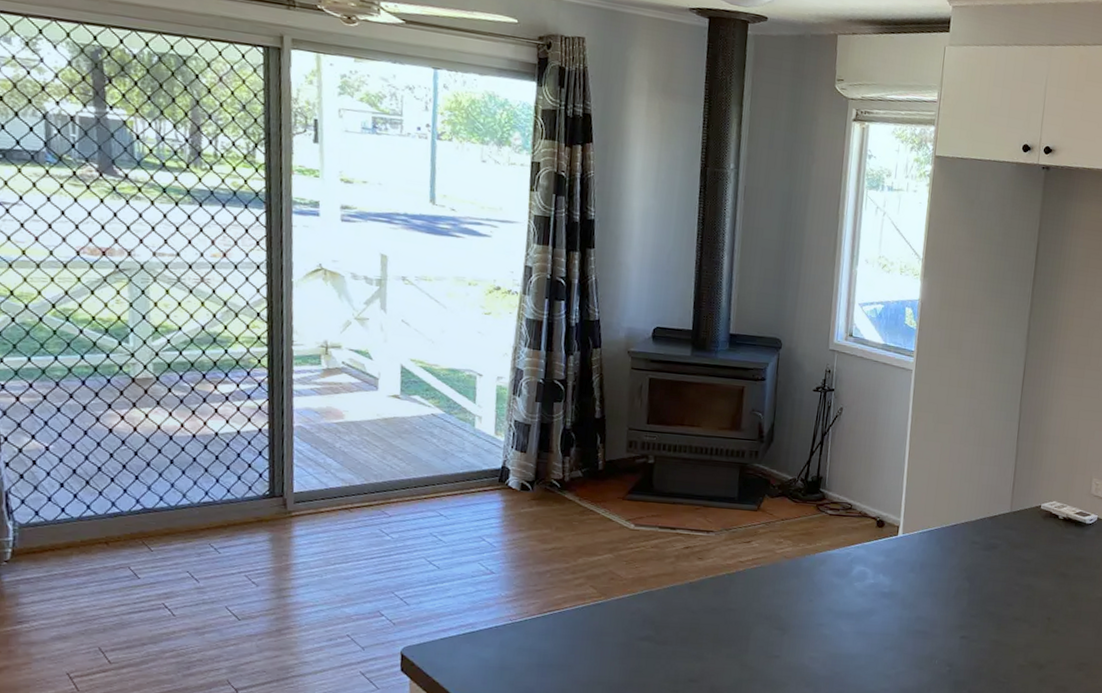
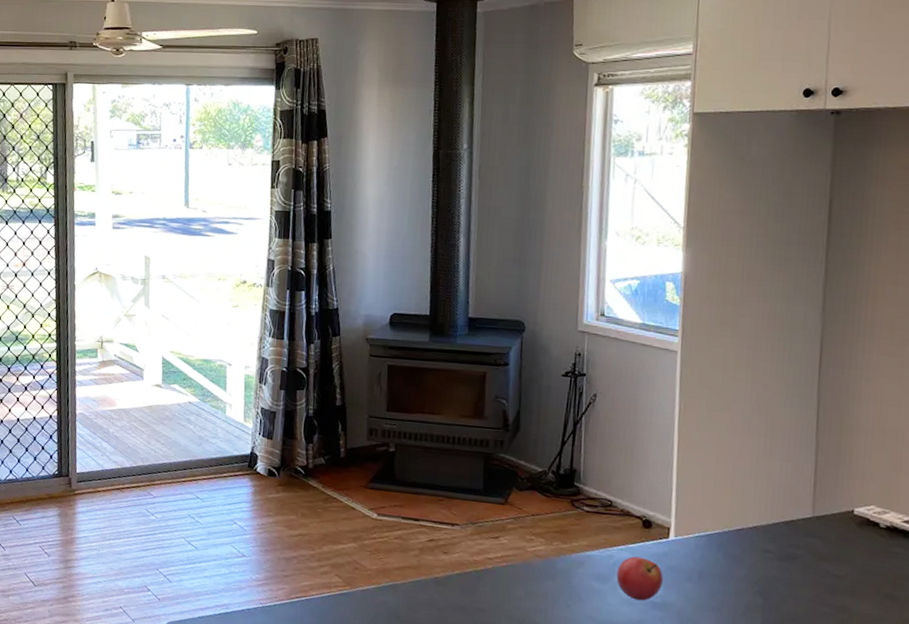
fruit: none [852,553,892,592] -> present [616,556,663,601]

